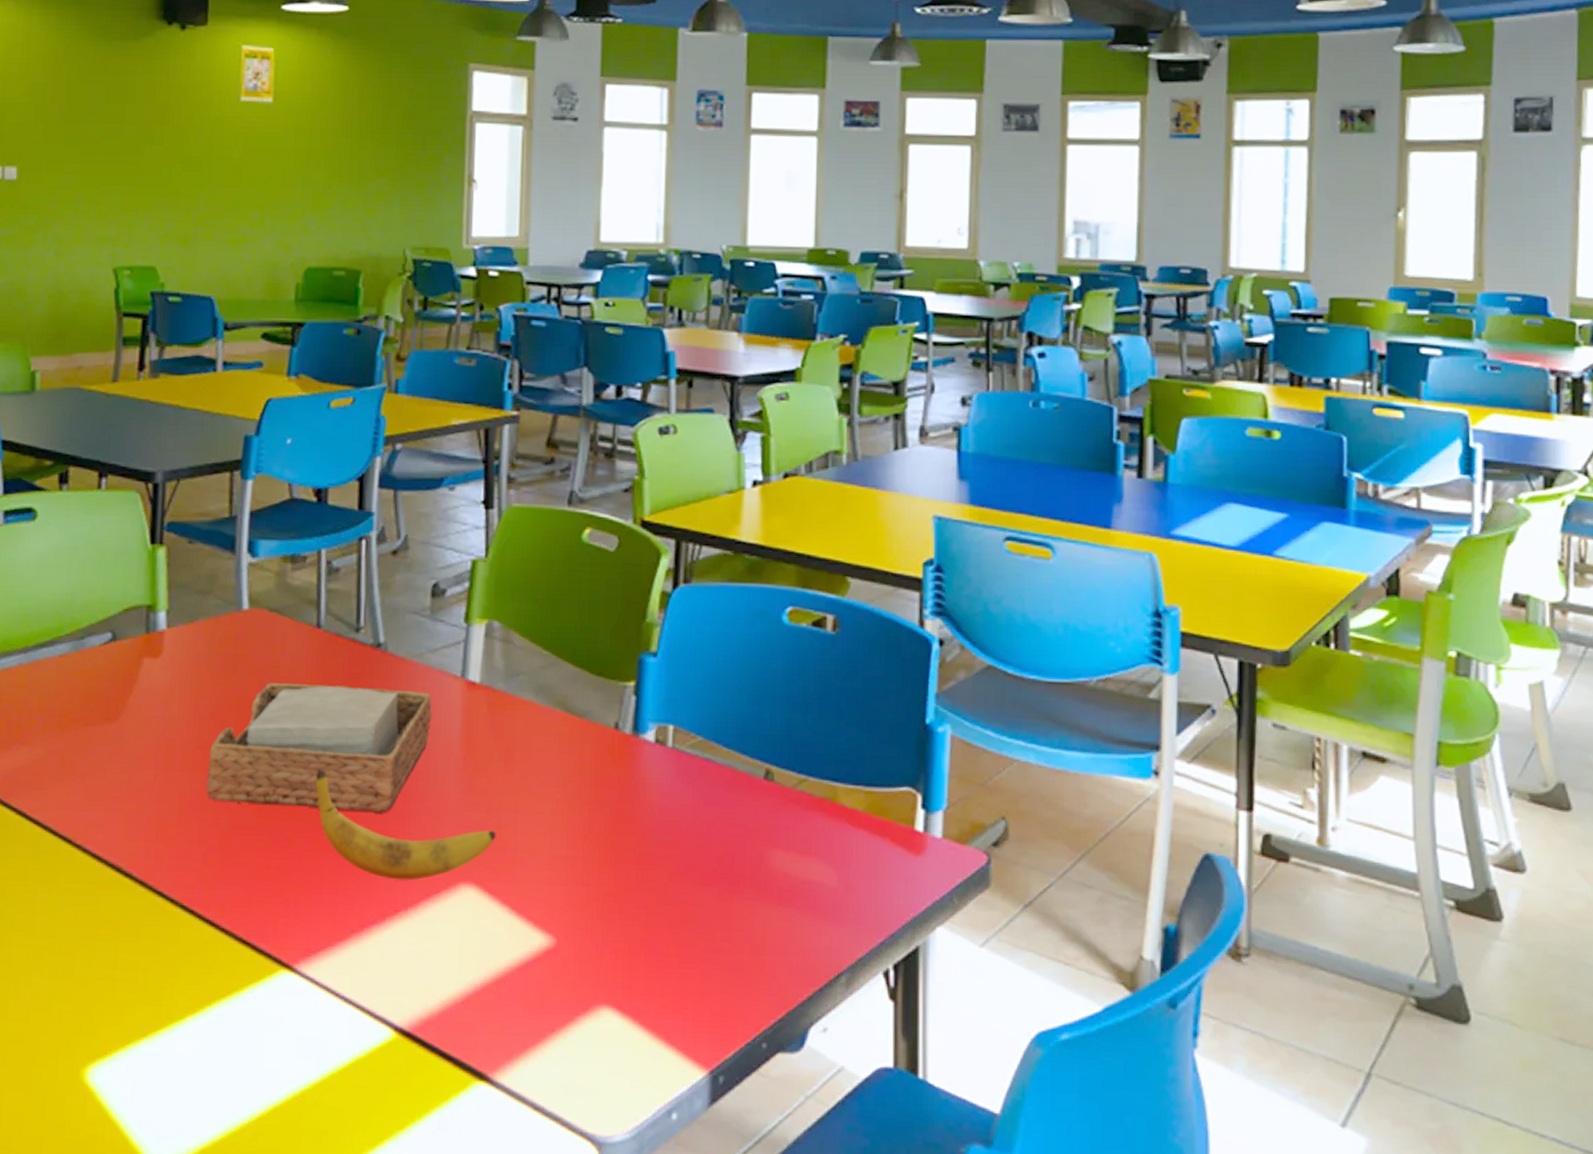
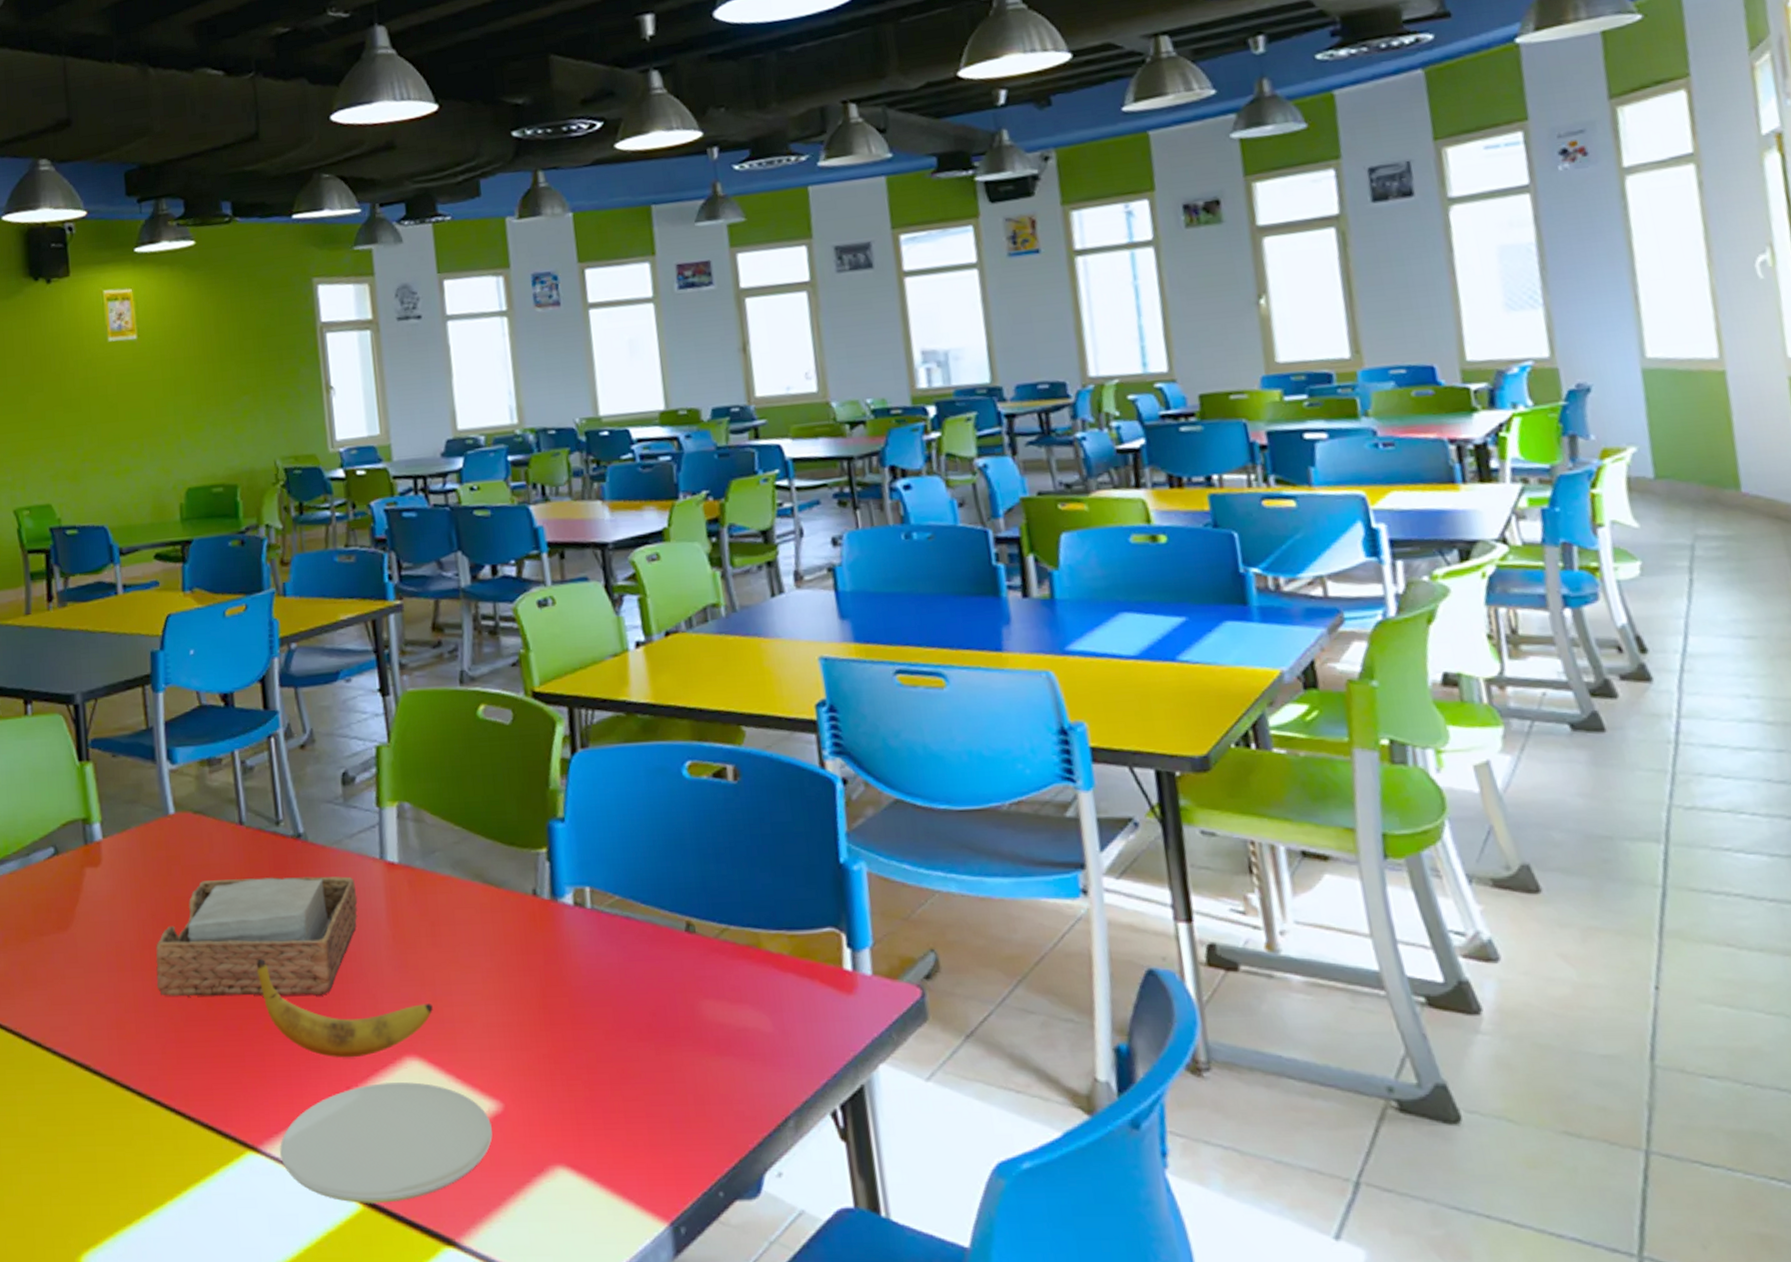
plate: none [316,908,541,1033] -> present [280,1082,493,1203]

